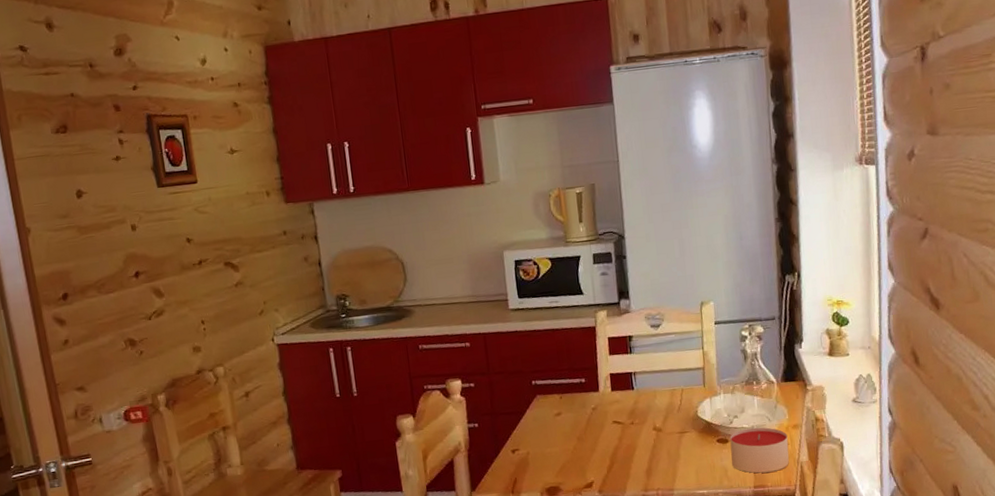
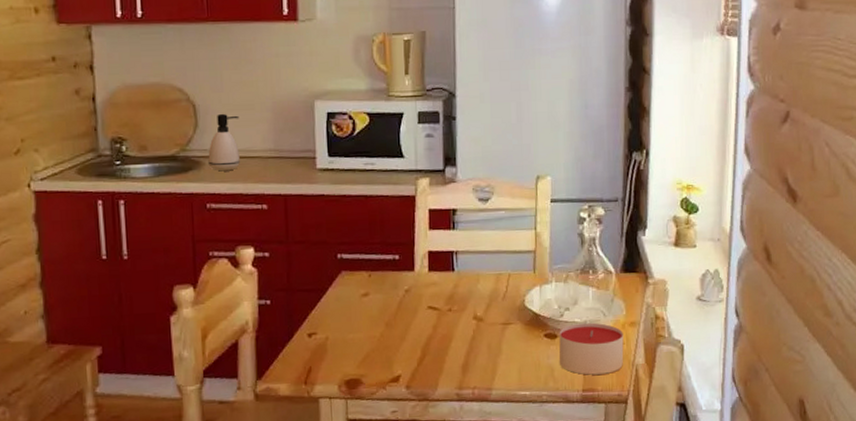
soap dispenser: none [417,267,444,317] -> present [208,113,240,172]

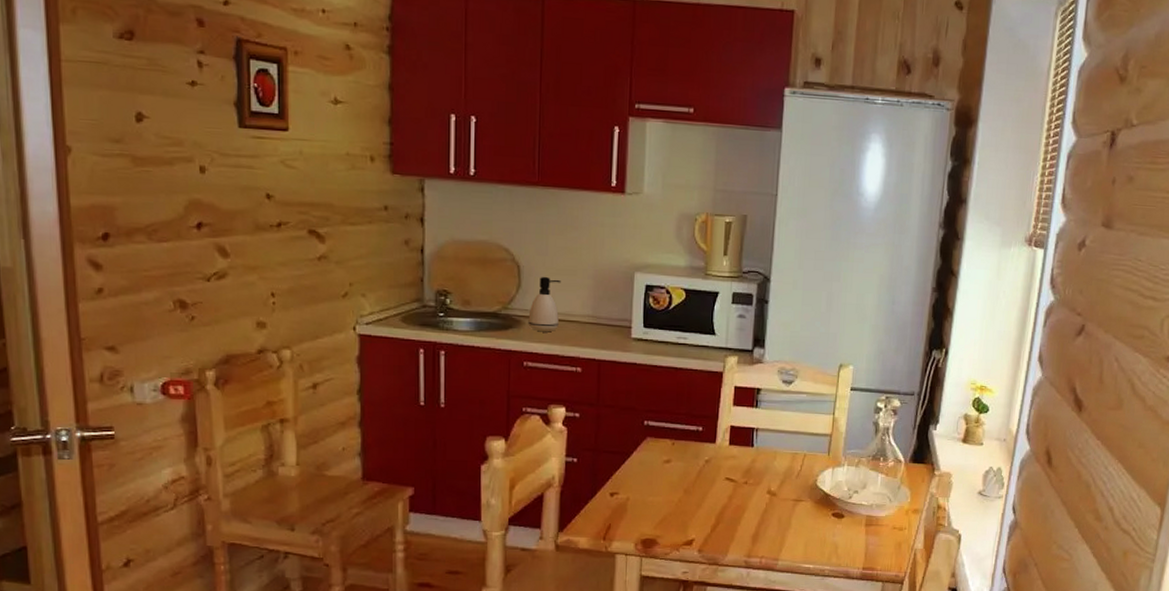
candle: present [559,322,624,375] -> none [844,506,906,555]

